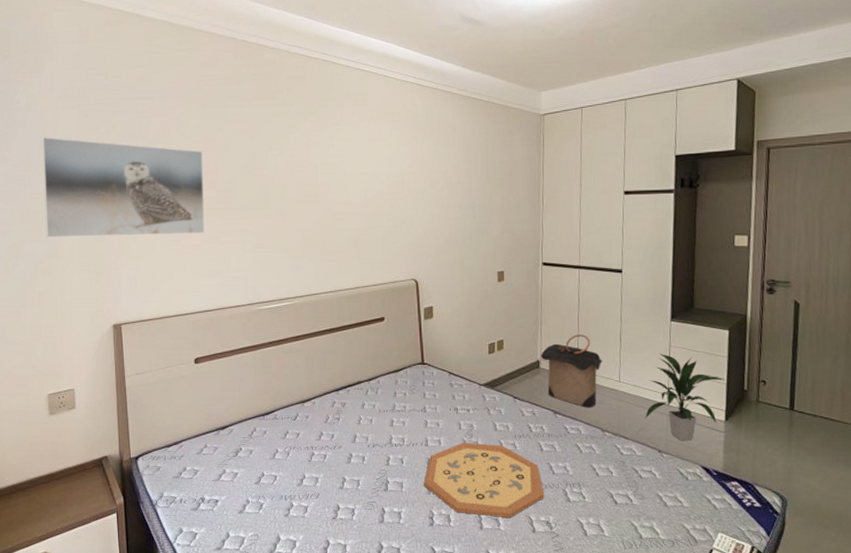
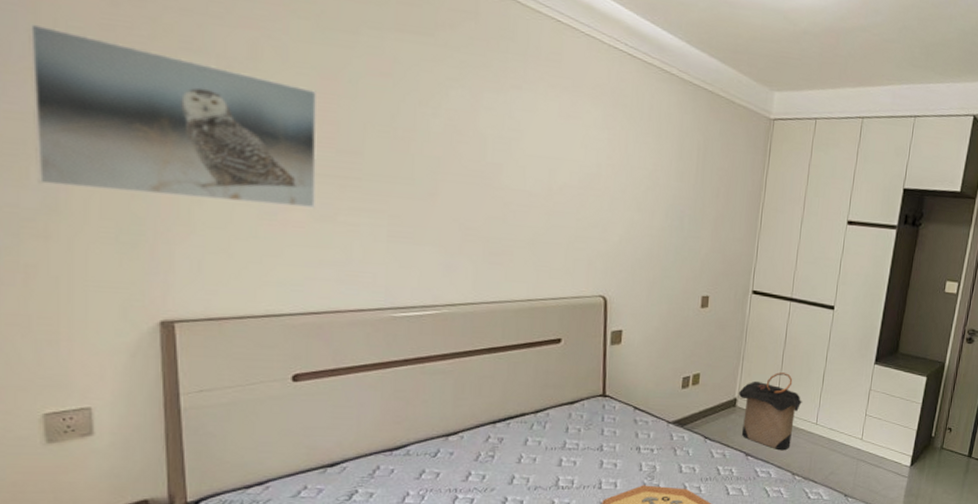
indoor plant: present [644,353,725,441] -> none [835,396,917,486]

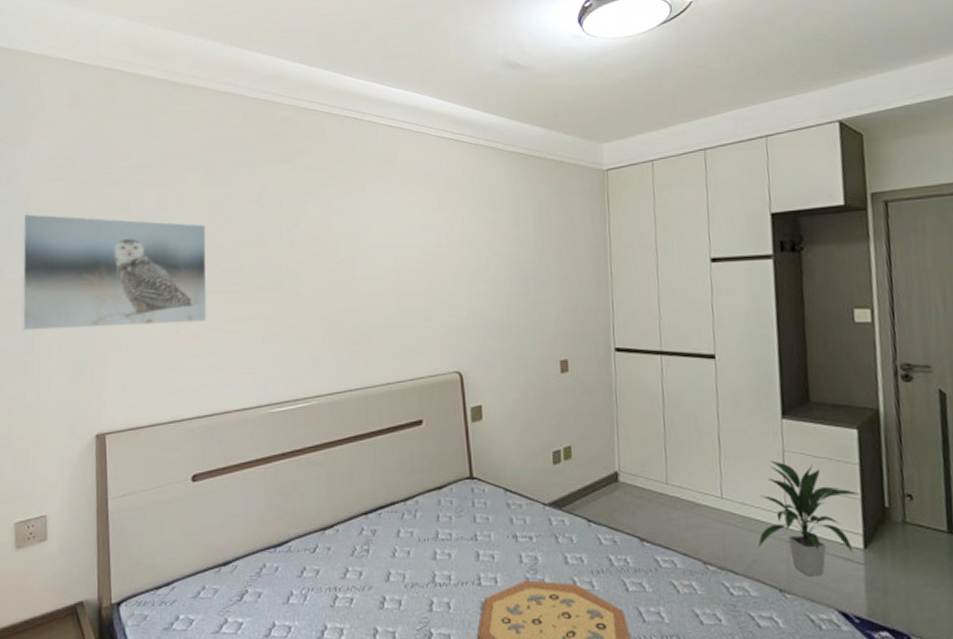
laundry hamper: present [738,372,802,451] -> none [618,438,698,534]
indoor plant: none [835,396,917,486] -> present [757,460,859,577]

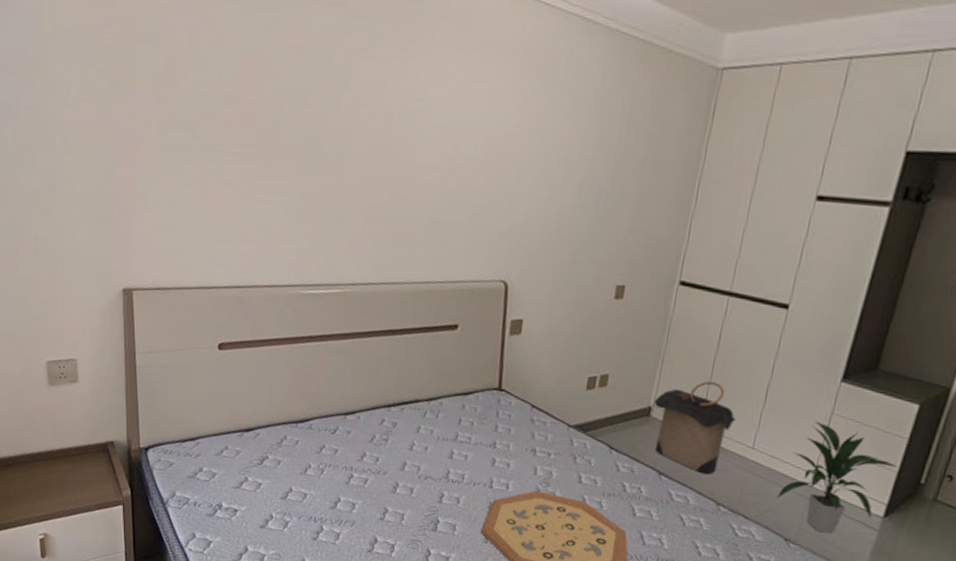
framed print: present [21,213,207,332] -> none [37,30,243,186]
laundry hamper: none [618,438,698,534] -> present [654,381,736,475]

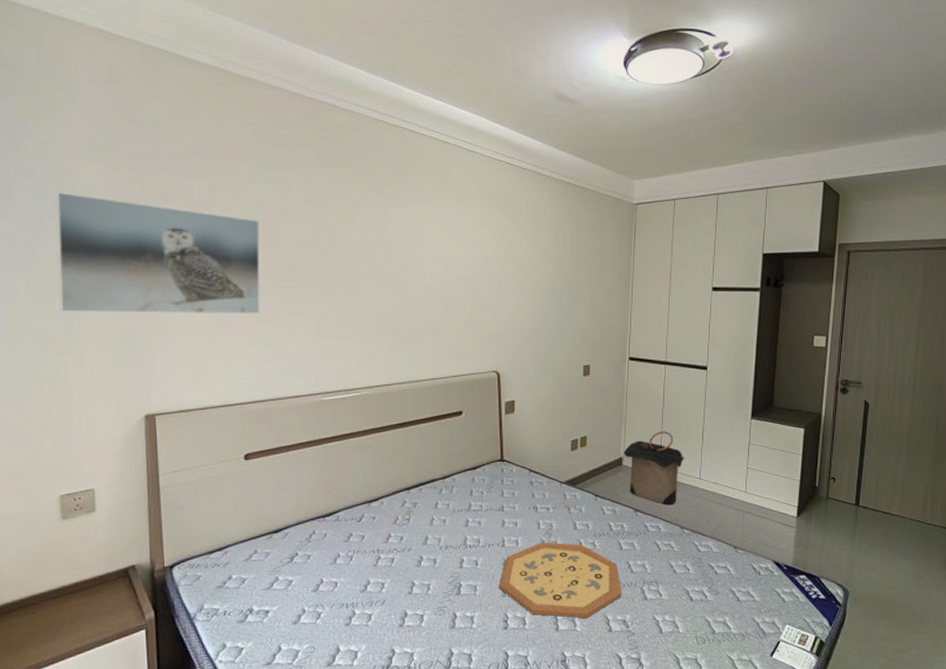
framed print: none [37,30,243,186] -> present [56,192,261,314]
indoor plant: present [775,420,898,533] -> none [722,450,799,537]

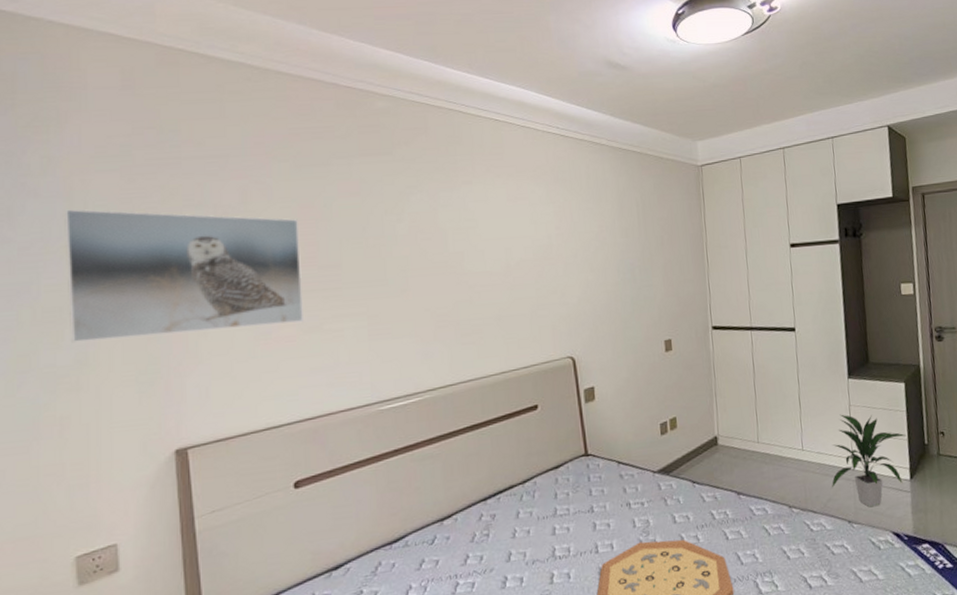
laundry hamper: present [623,431,684,506] -> none [717,402,784,484]
indoor plant: none [722,450,799,537] -> present [831,414,906,508]

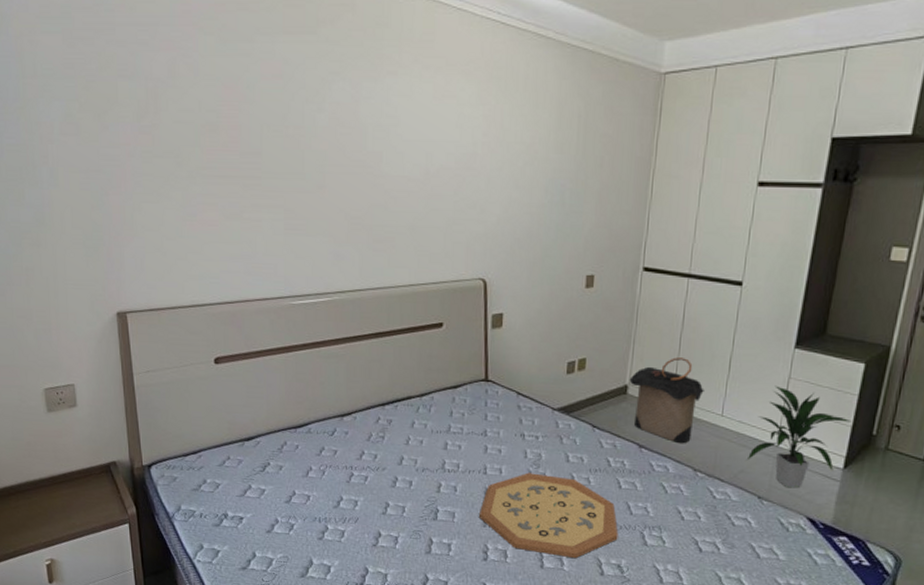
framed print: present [64,209,303,344] -> none [18,70,225,207]
laundry hamper: none [717,402,784,484] -> present [629,357,704,444]

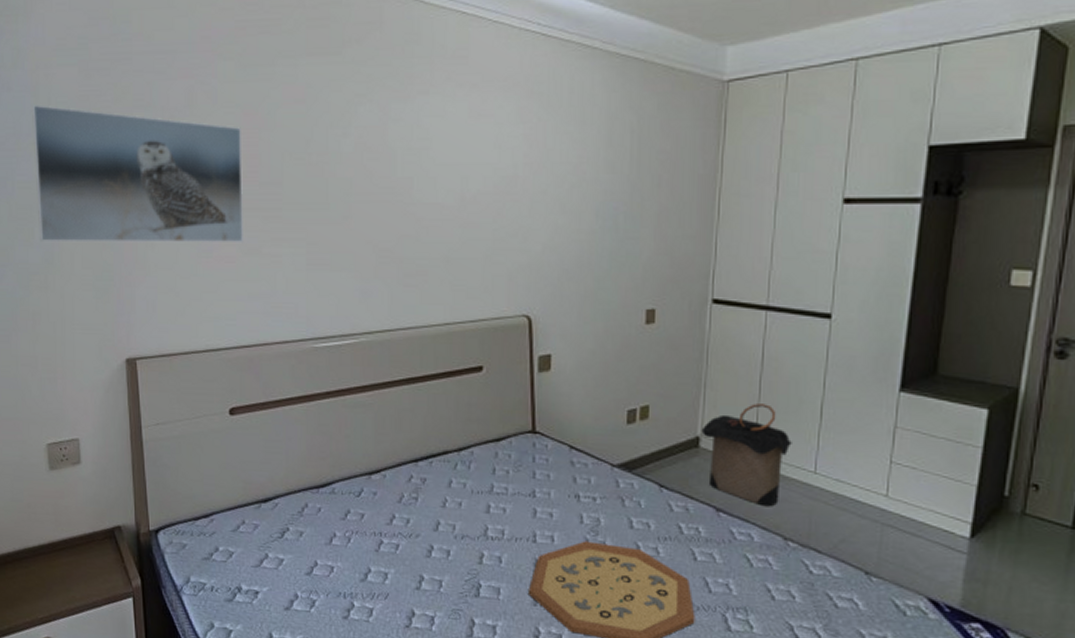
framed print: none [18,70,225,207] -> present [32,105,243,243]
indoor plant: present [746,385,852,488] -> none [848,436,976,562]

